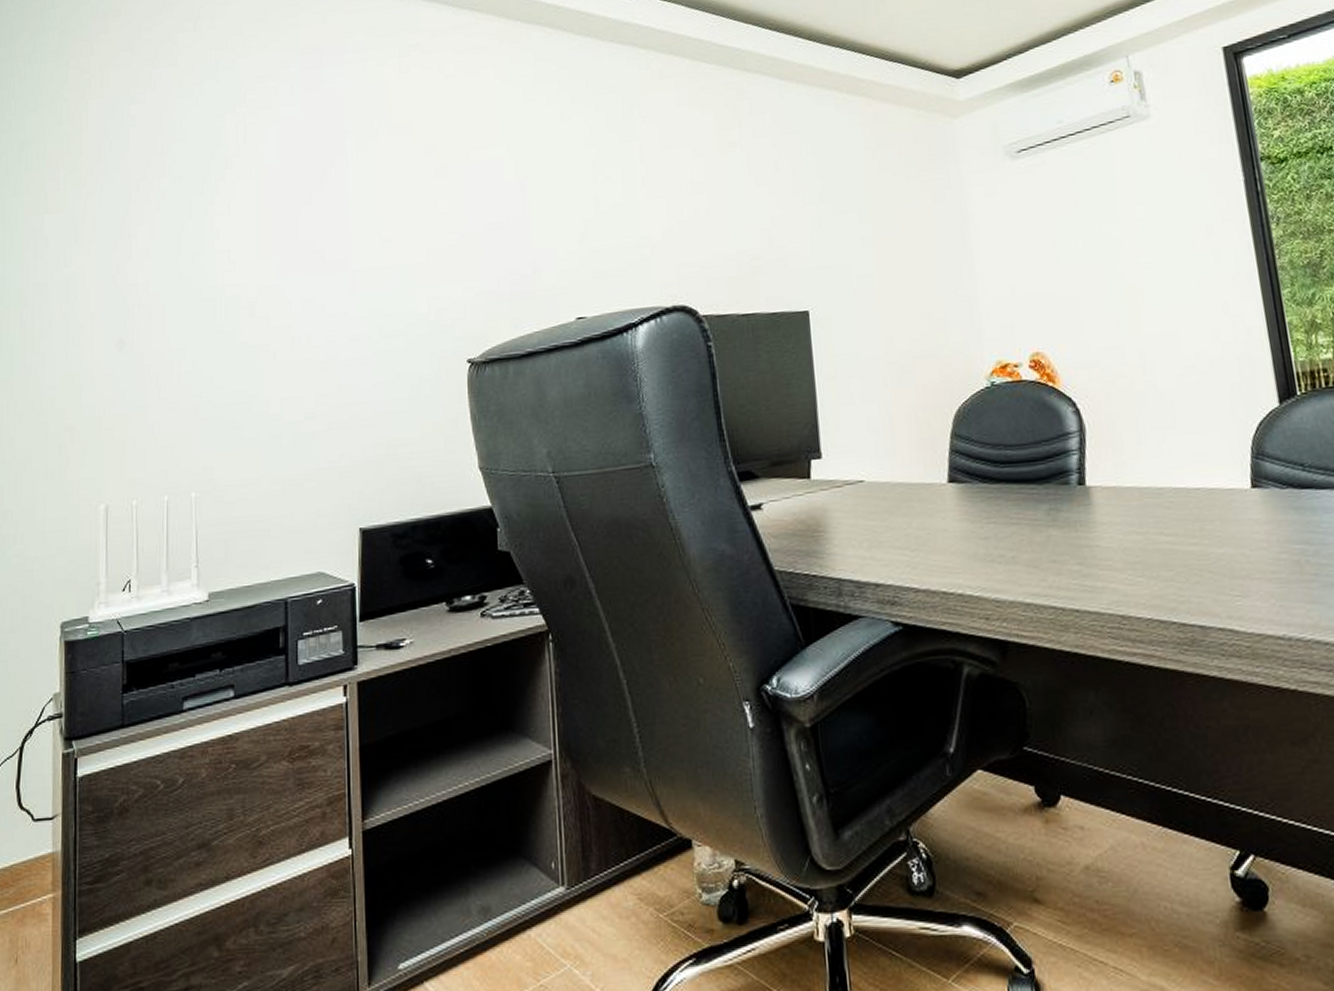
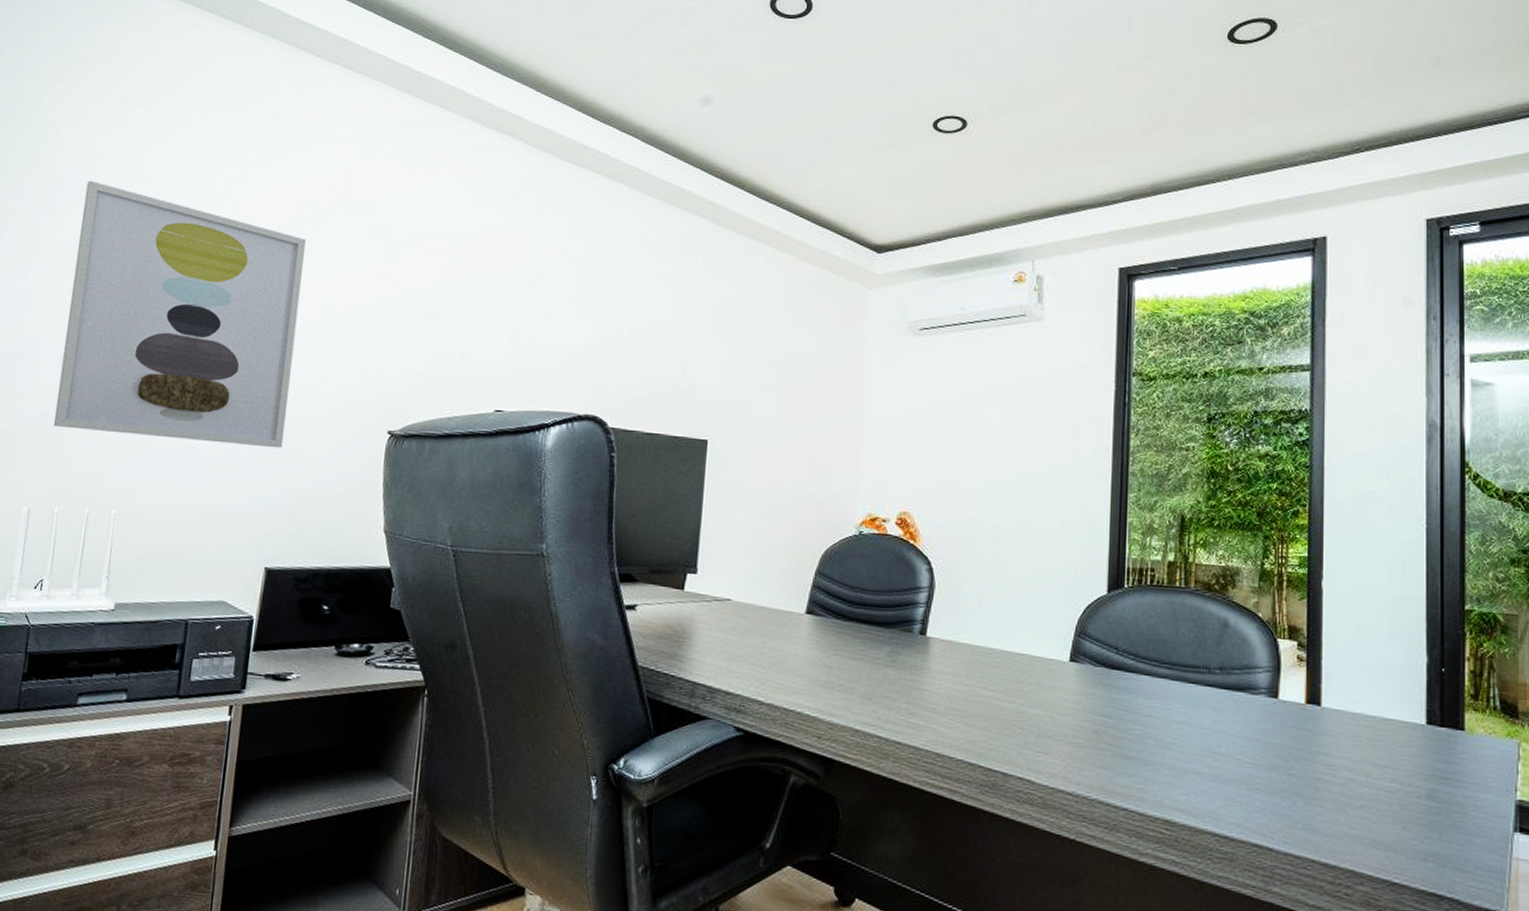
wall art: none [119,151,360,414] -> present [53,180,306,449]

